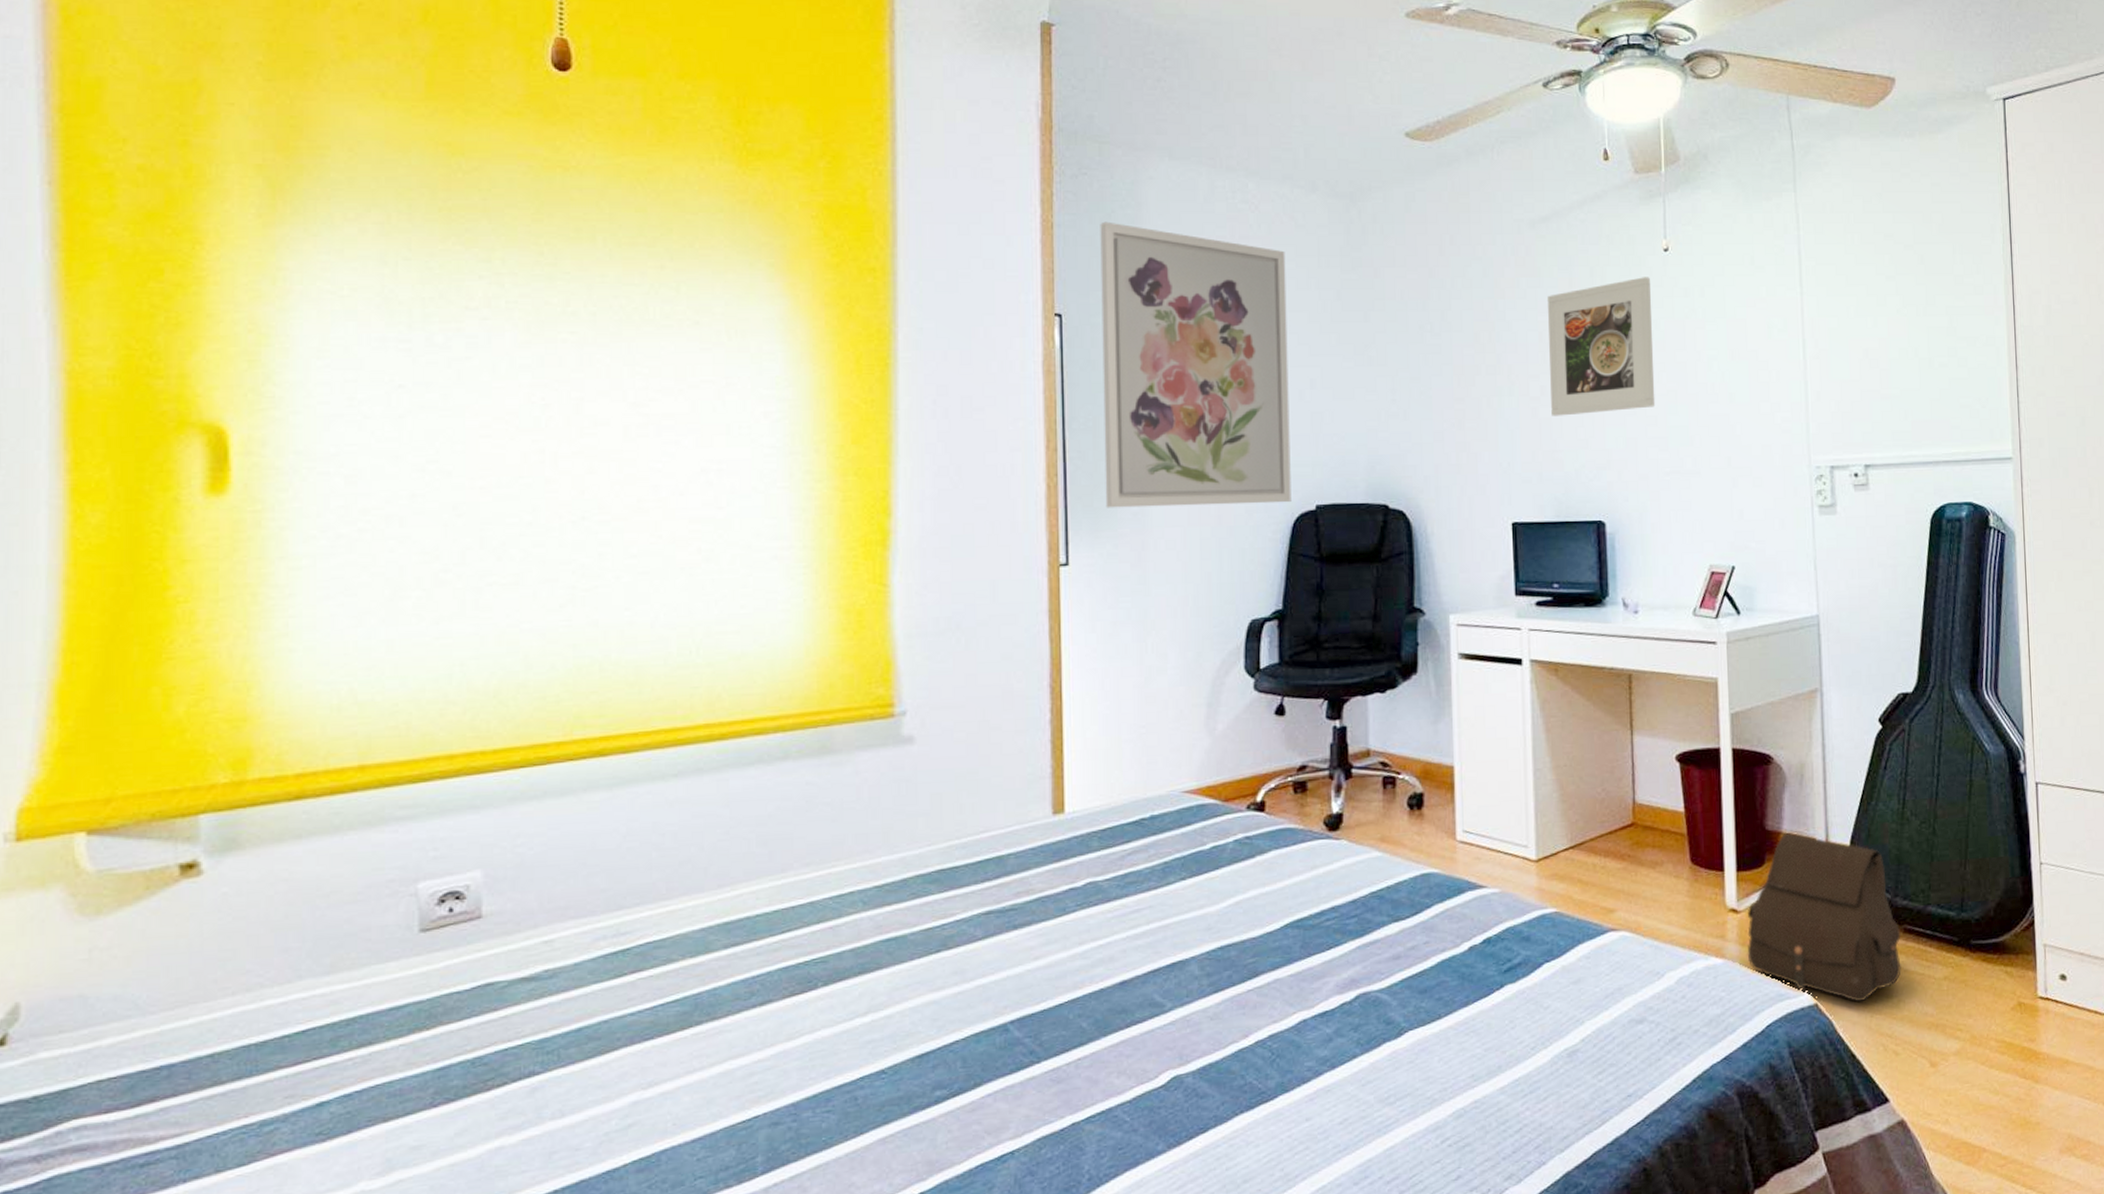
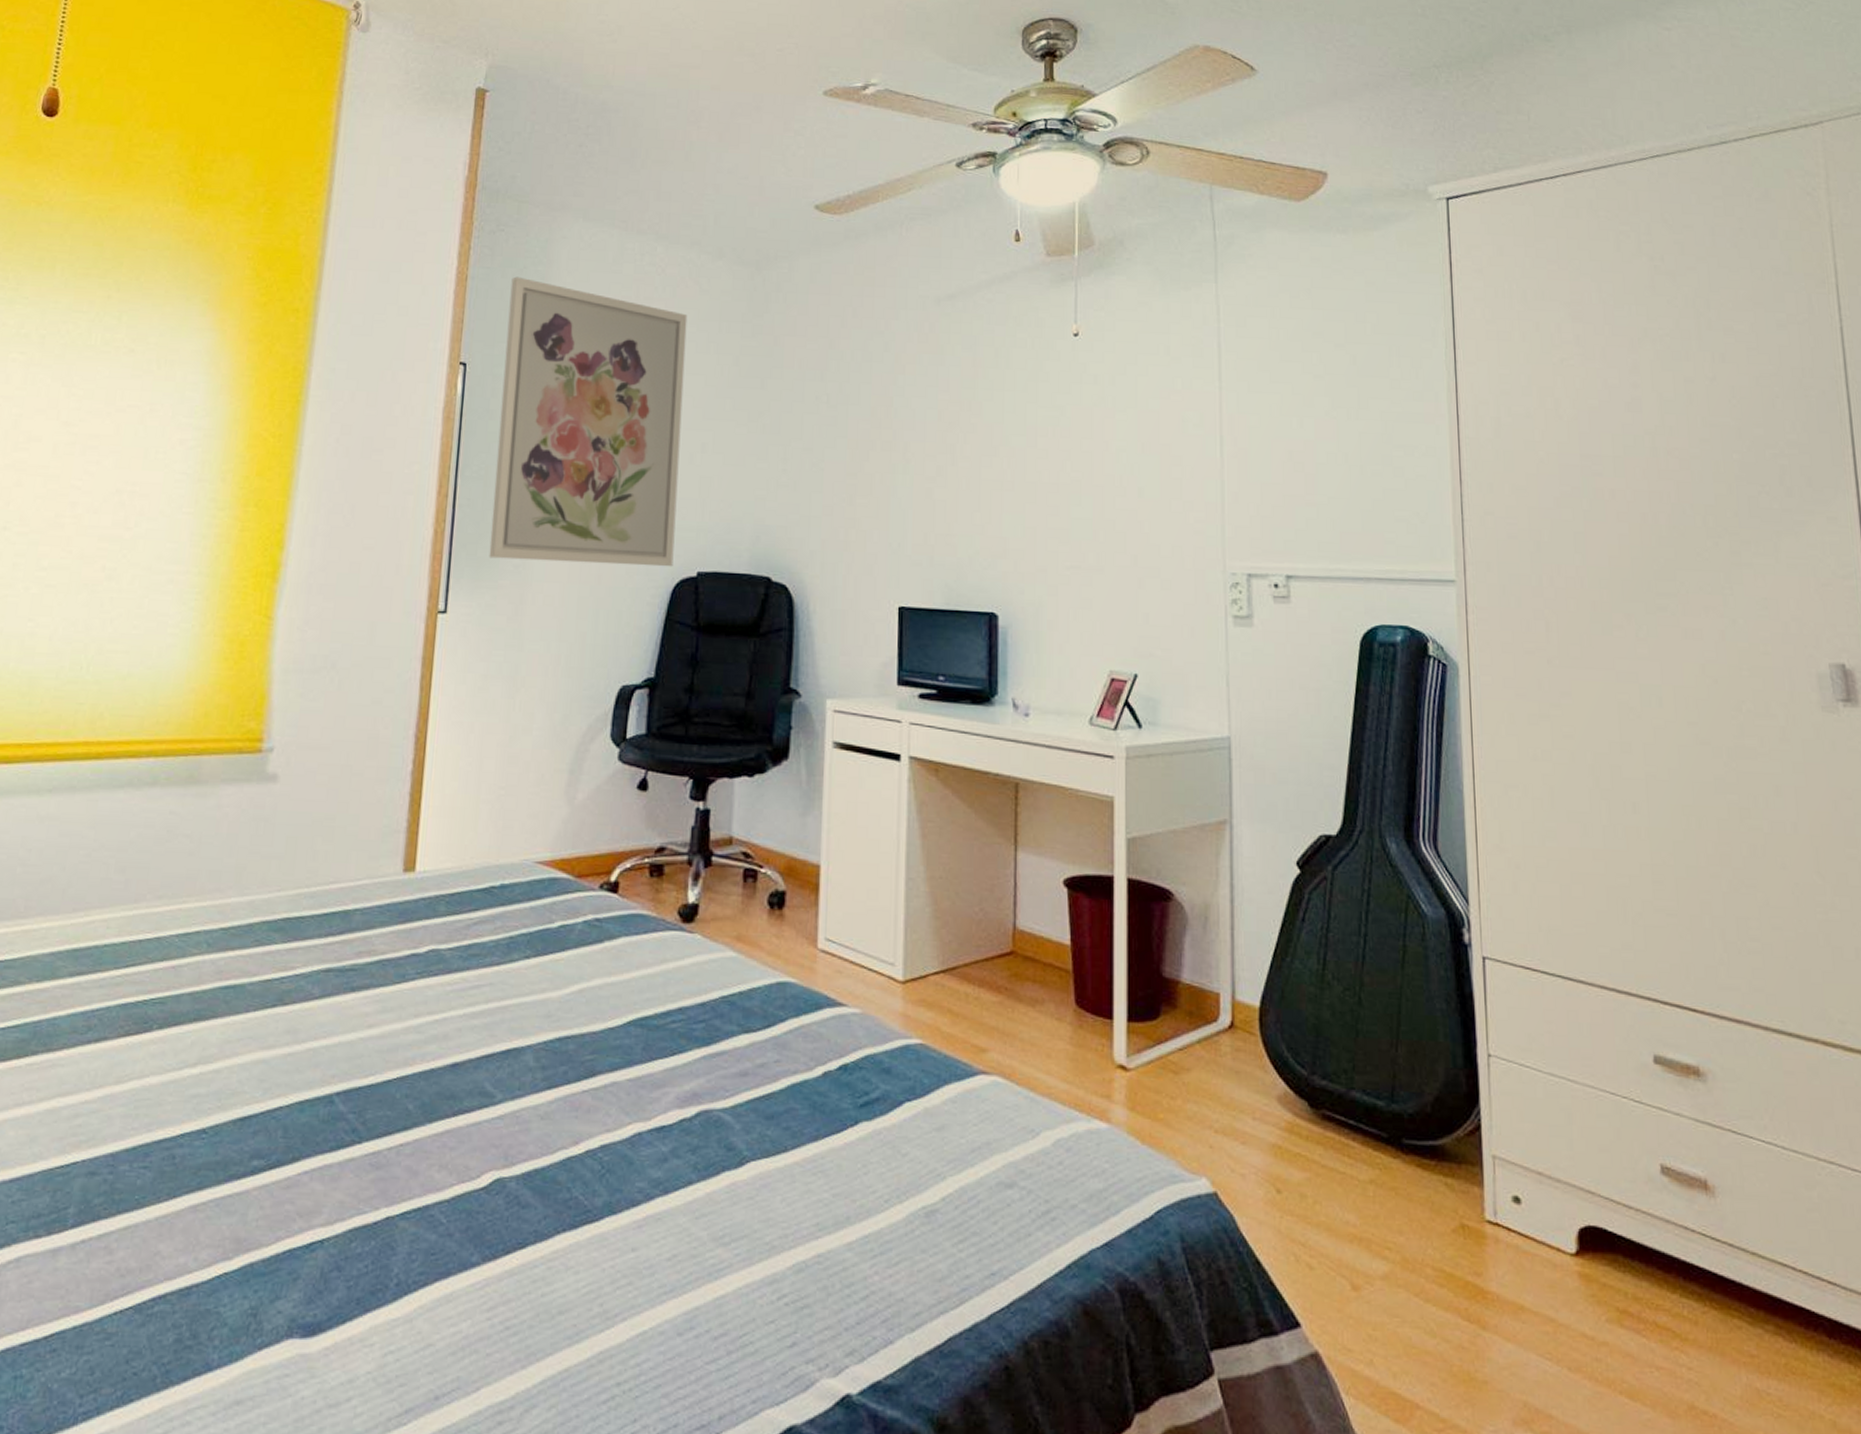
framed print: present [1548,277,1656,416] -> none [947,361,1059,499]
satchel: present [1747,832,1901,1003] -> none [1136,982,1319,1198]

